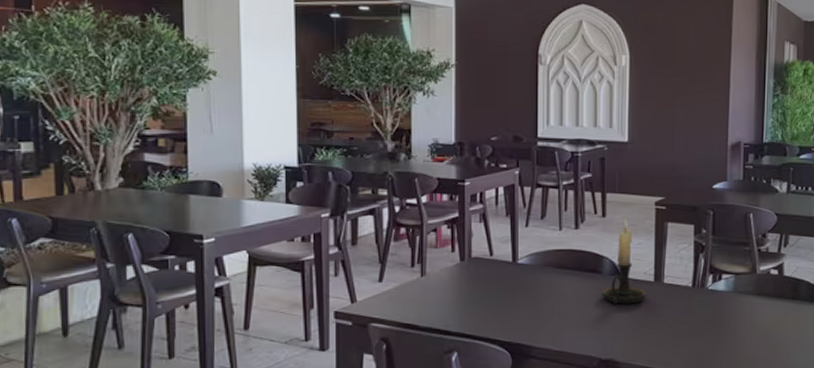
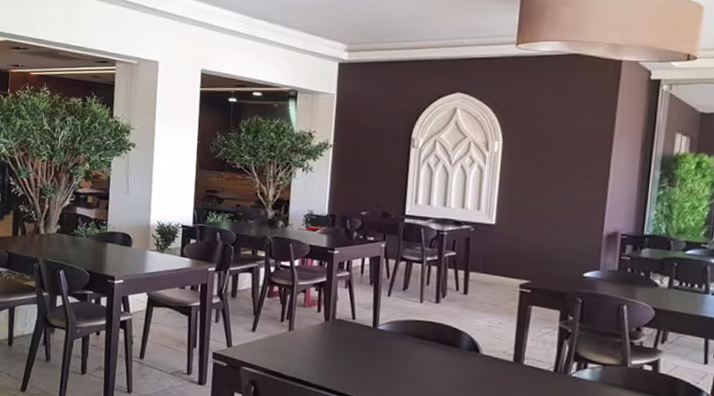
candle holder: present [602,217,647,304] -> none [458,296,505,381]

